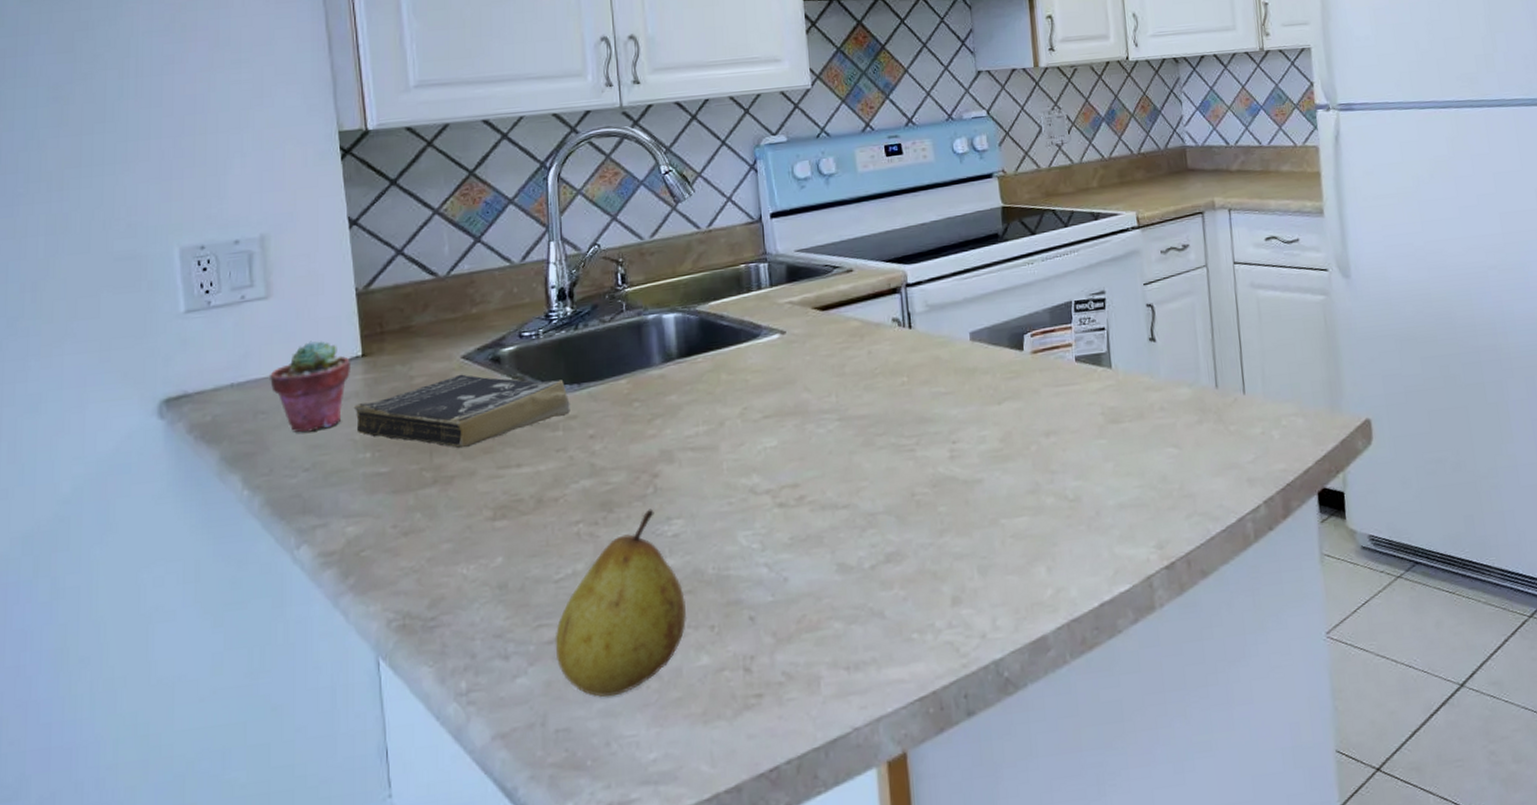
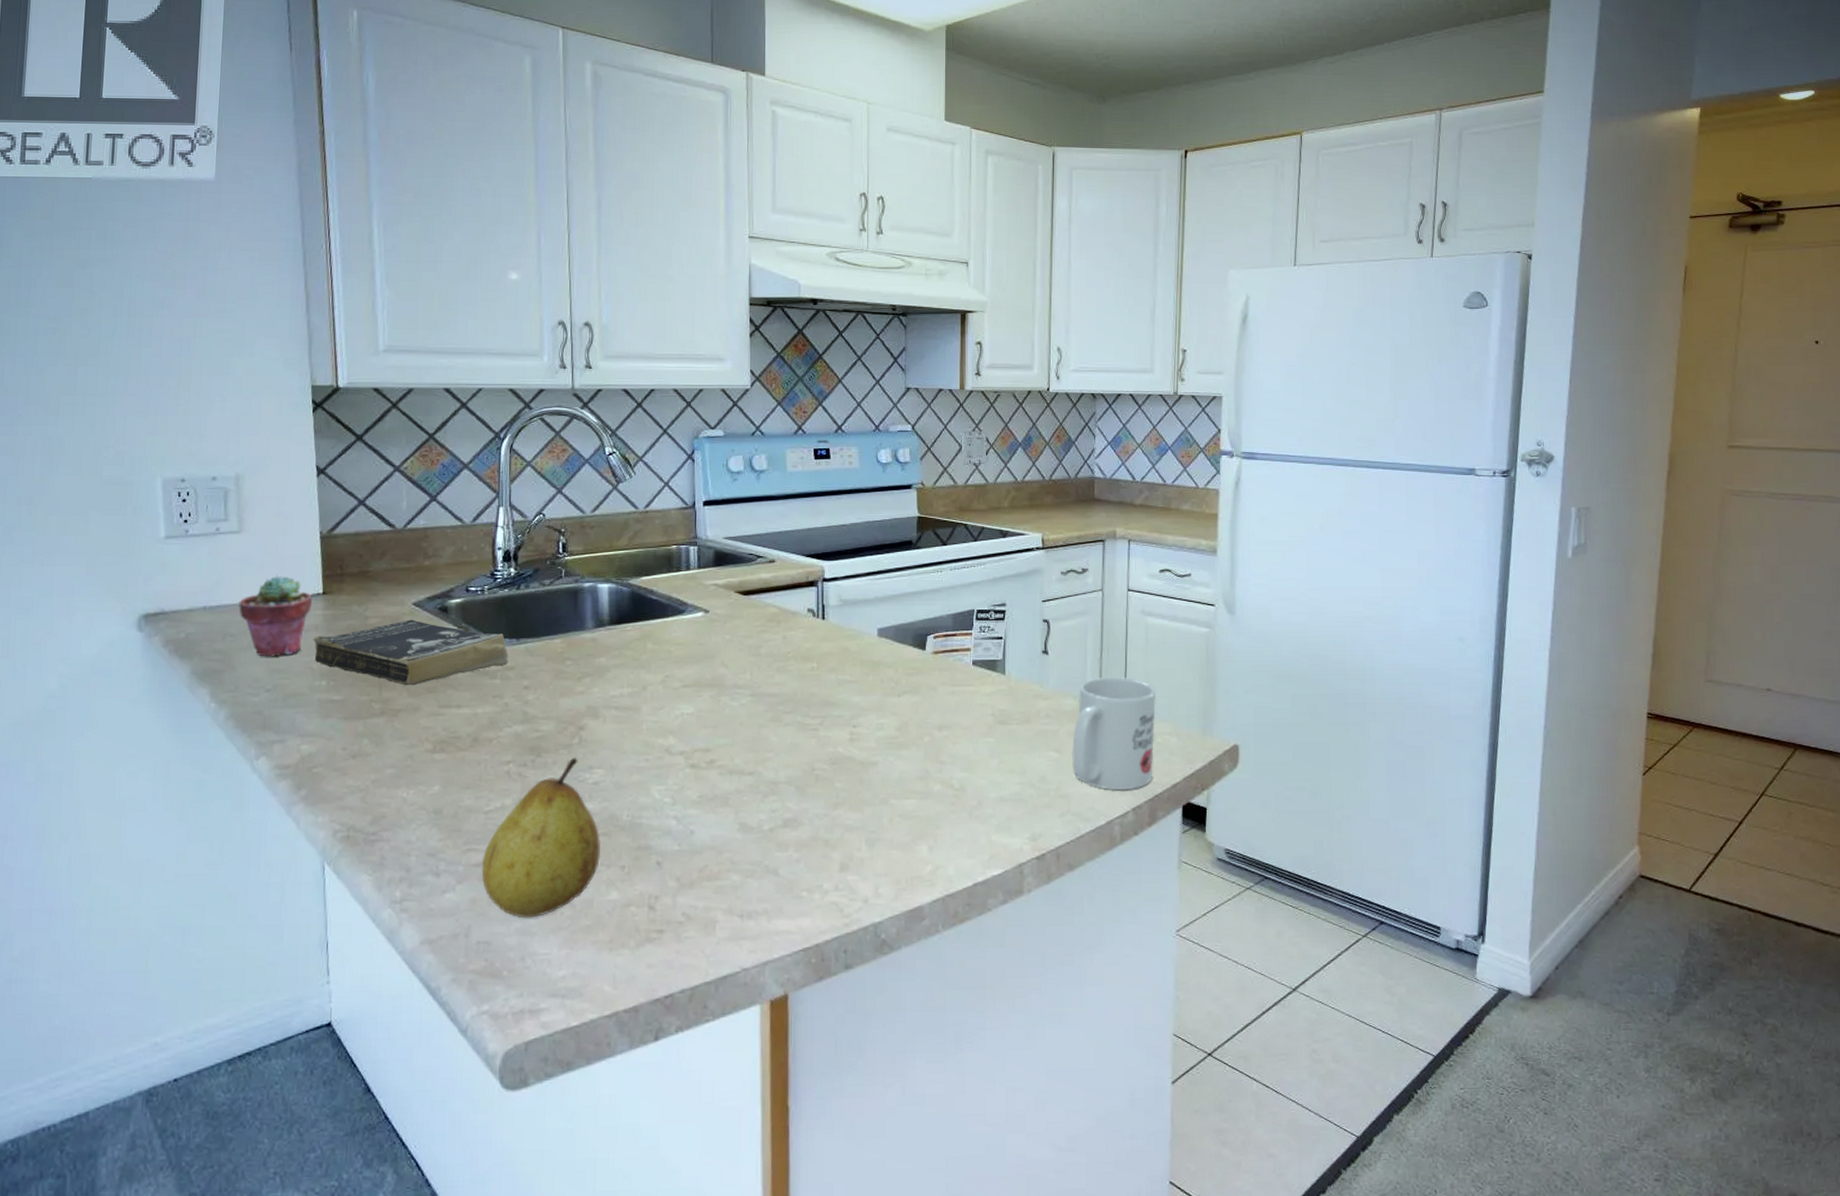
mug: none [1191,357,1282,483] -> present [1072,676,1156,791]

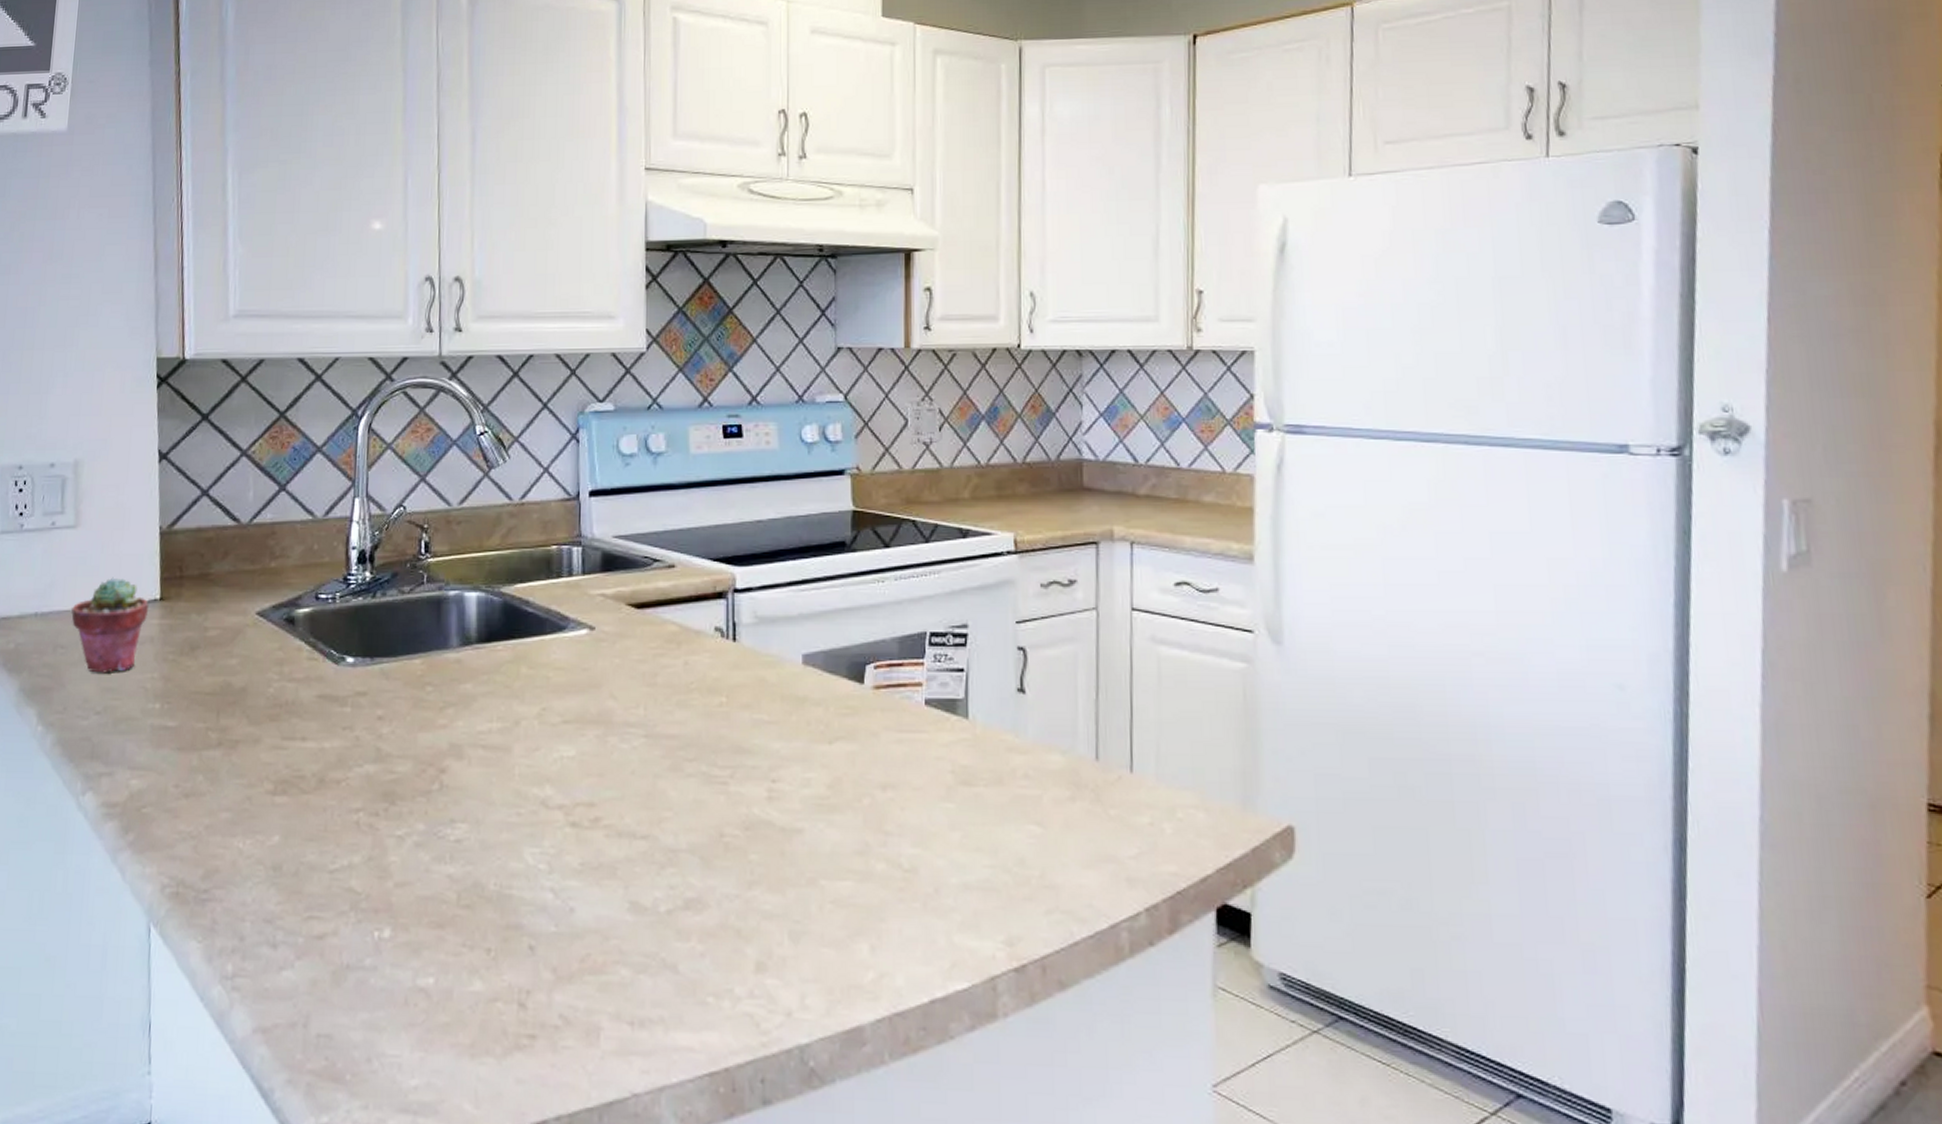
book: present [313,619,509,686] -> none [147,632,361,712]
fruit: present [481,757,601,918] -> none [323,807,463,1009]
mug: present [1072,676,1156,791] -> none [1060,725,1175,883]

